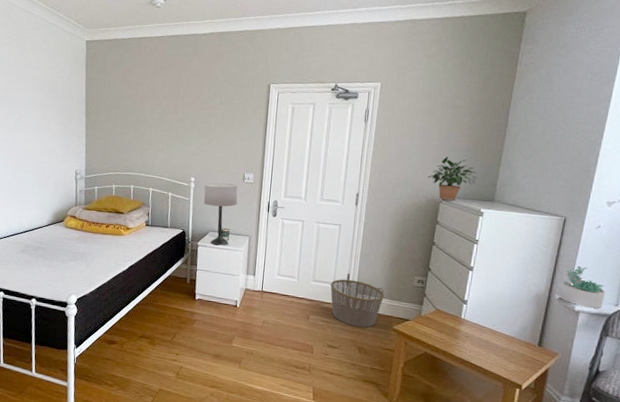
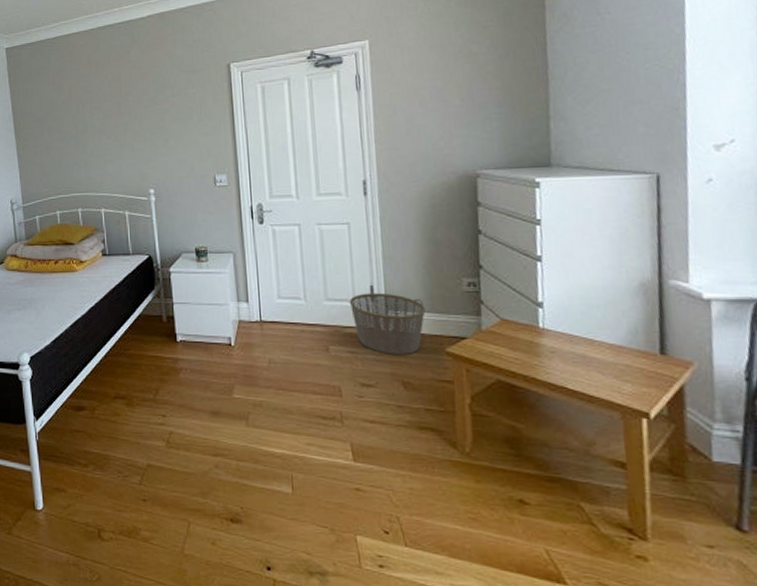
table lamp: present [203,183,238,246] -> none [168,190,212,269]
potted plant: present [427,156,478,201] -> none [453,117,523,173]
succulent plant: present [558,265,606,309] -> none [672,236,744,294]

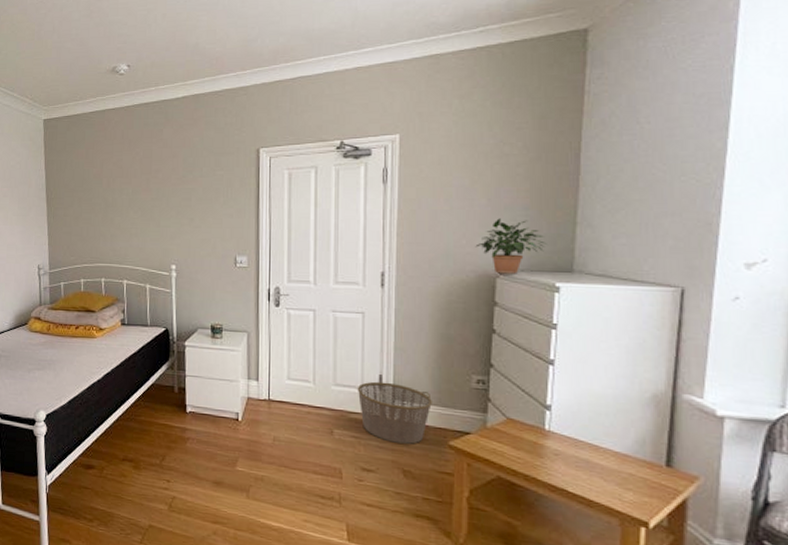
potted plant: none [453,117,523,173] -> present [475,218,547,274]

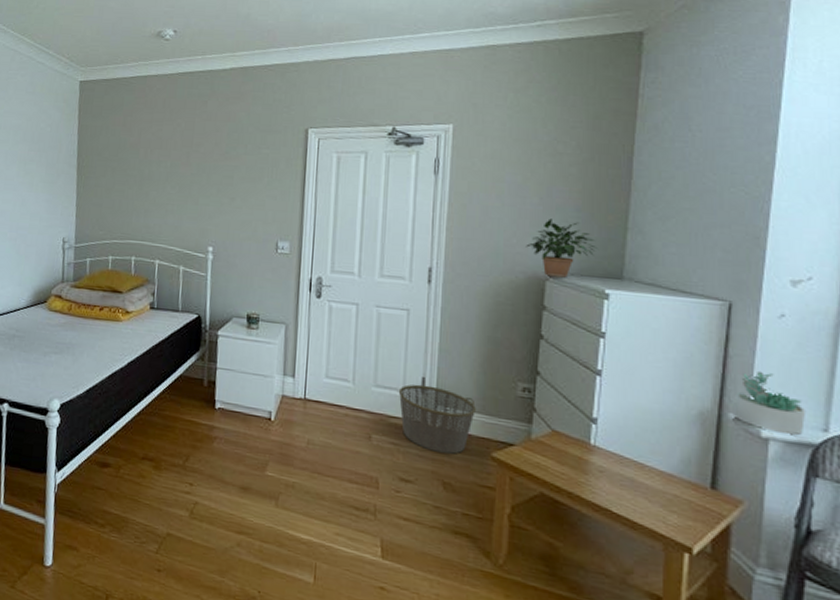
succulent plant: none [687,352,763,413] -> present [732,370,807,436]

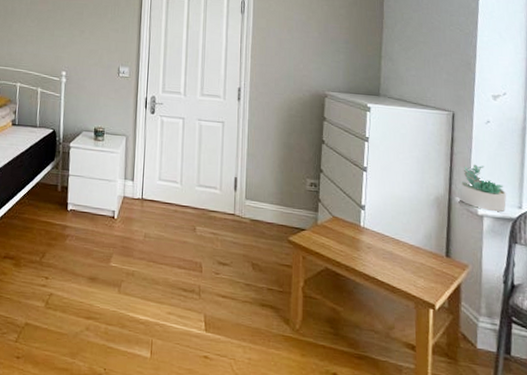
basket: present [398,384,476,455] -> none [216,183,276,241]
potted plant: present [526,218,598,278] -> none [310,49,361,95]

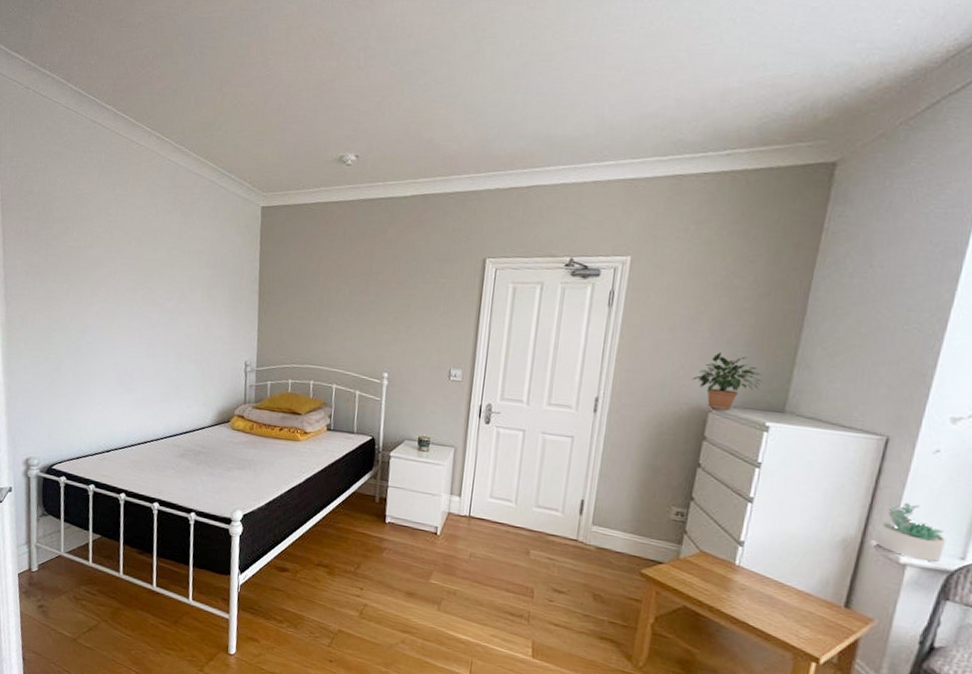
potted plant: none [310,49,361,95] -> present [692,352,763,410]

